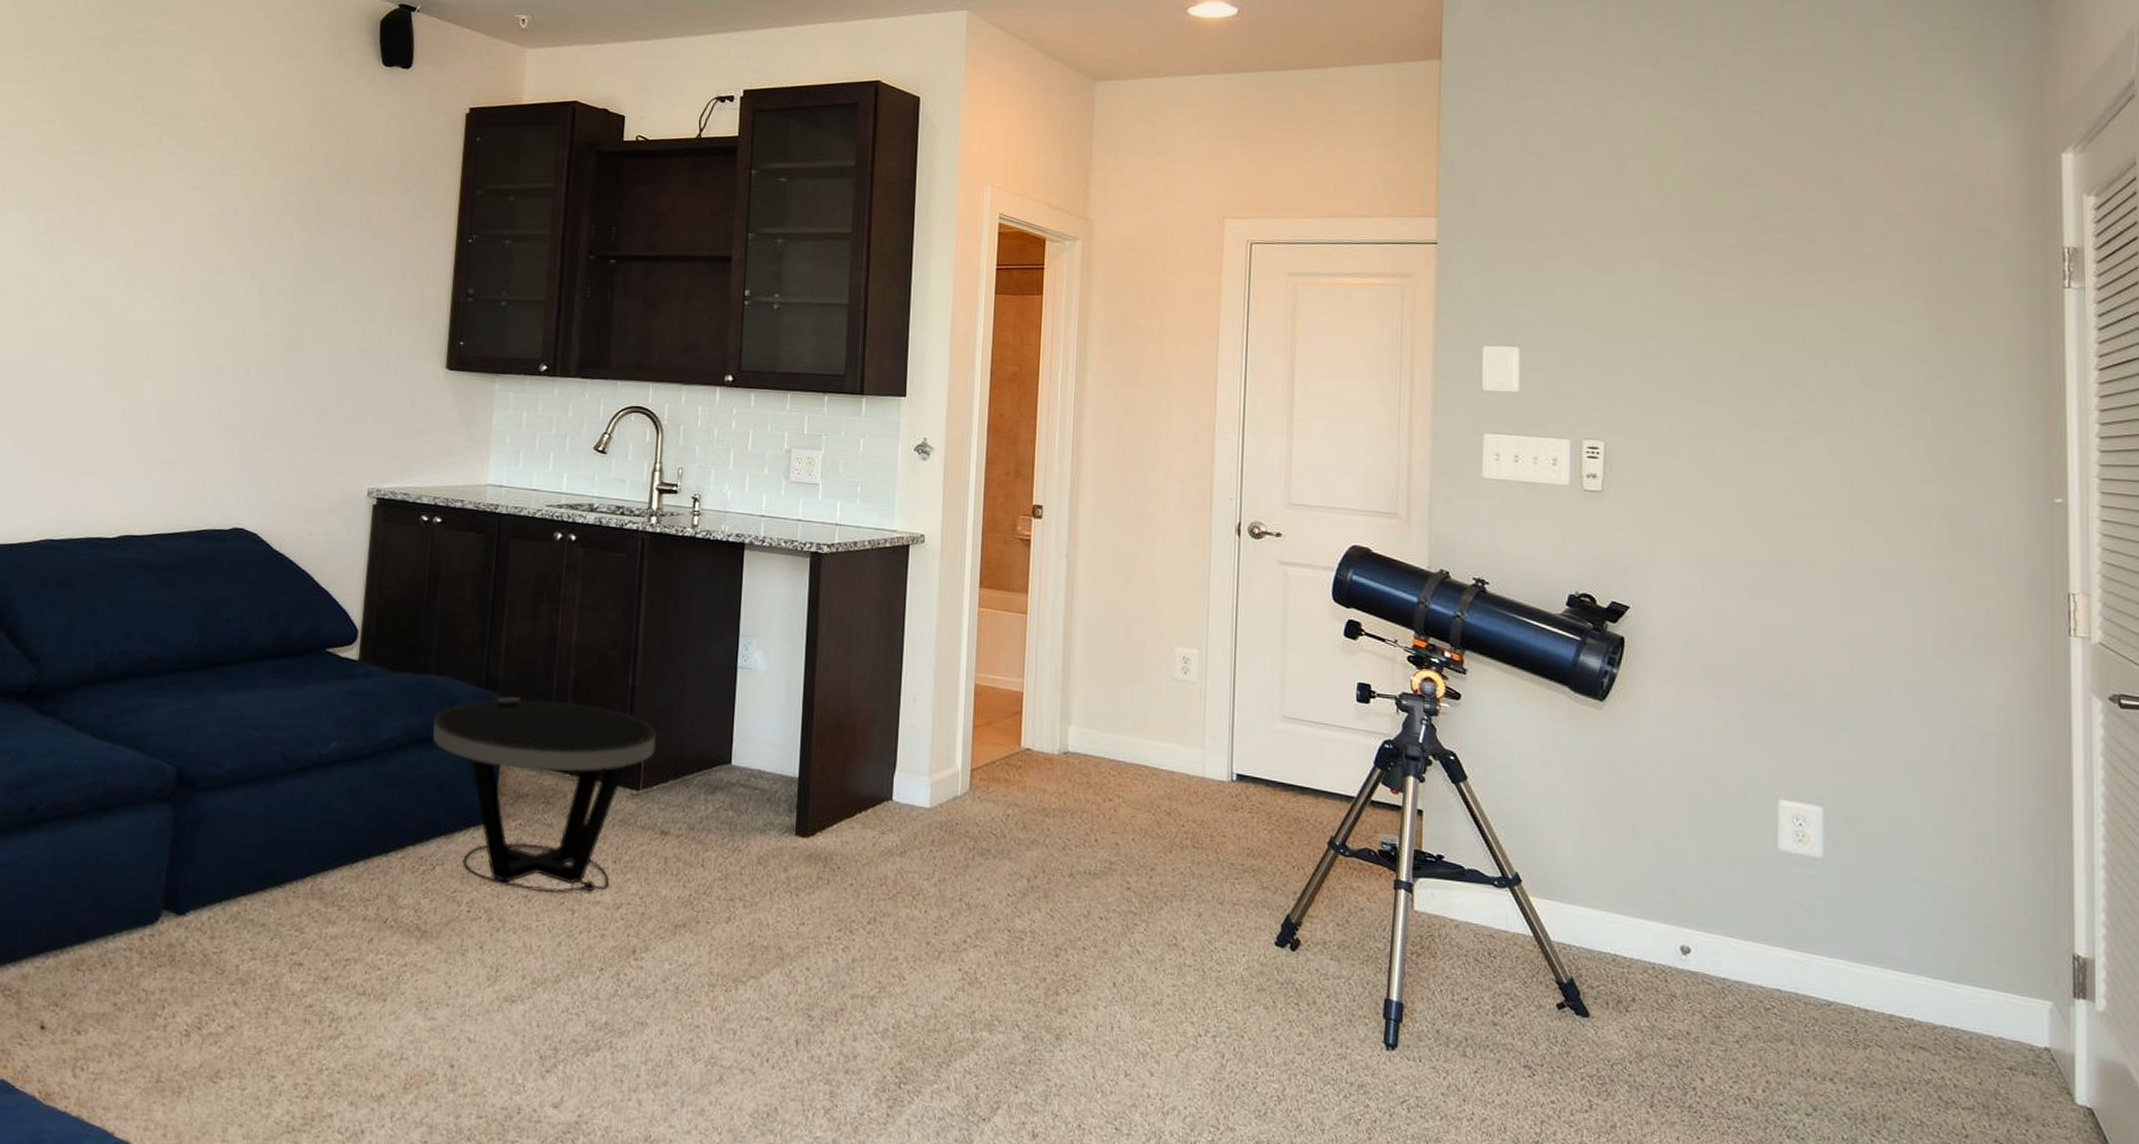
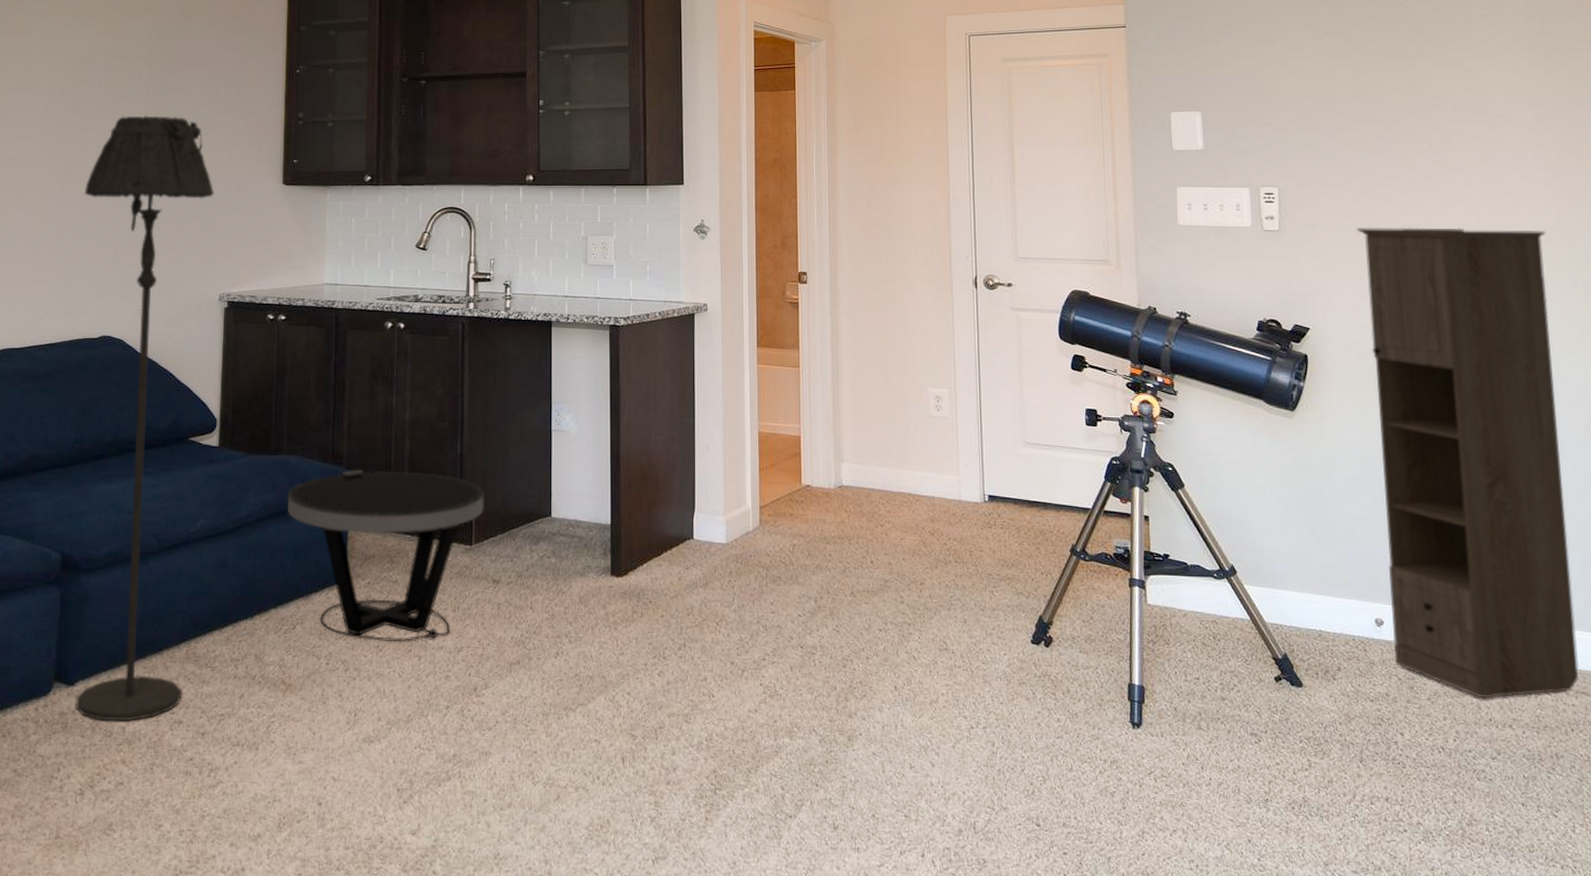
floor lamp: none [185,280,369,960] -> present [76,115,215,722]
storage cabinet: none [1694,494,1921,1047] -> present [1356,227,1579,699]

